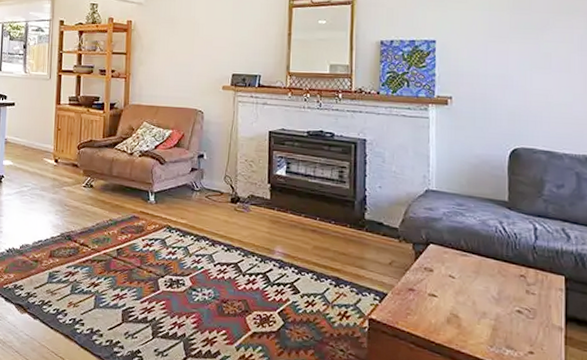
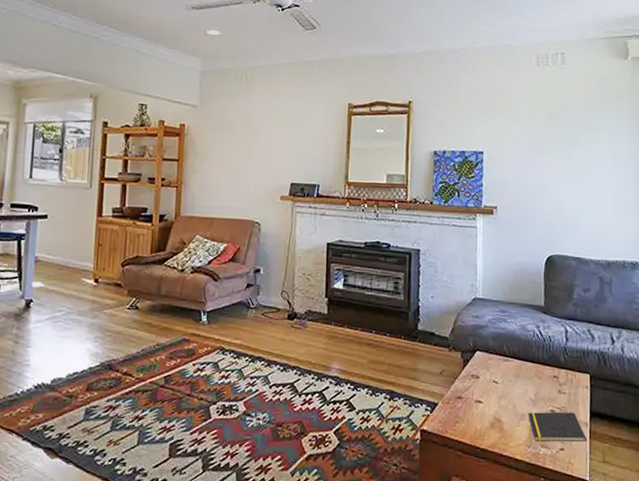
notepad: none [490,310,562,347] -> present [528,412,587,442]

